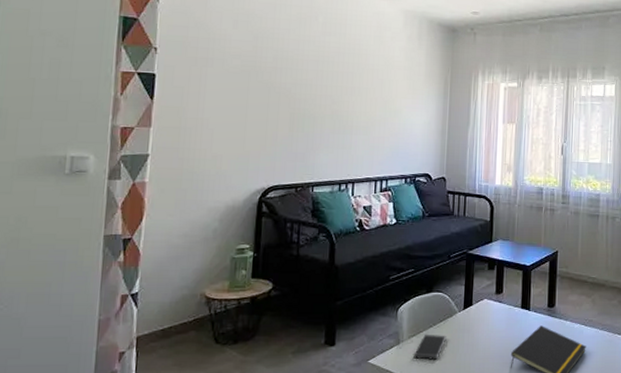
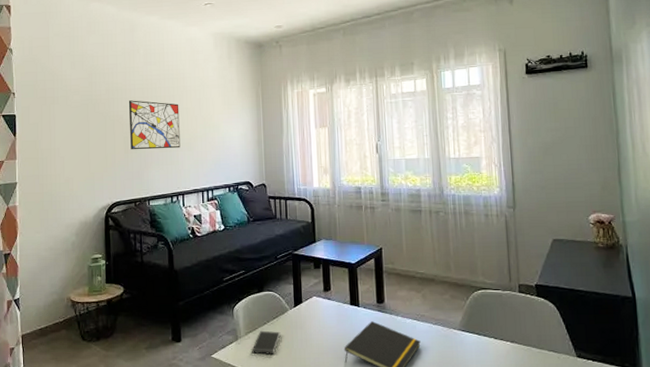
wall art: none [297,72,358,131] -> present [128,100,181,150]

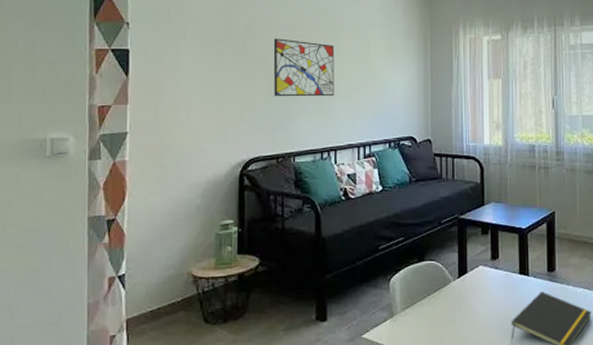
smartphone: present [252,330,281,355] -> none [409,305,442,333]

